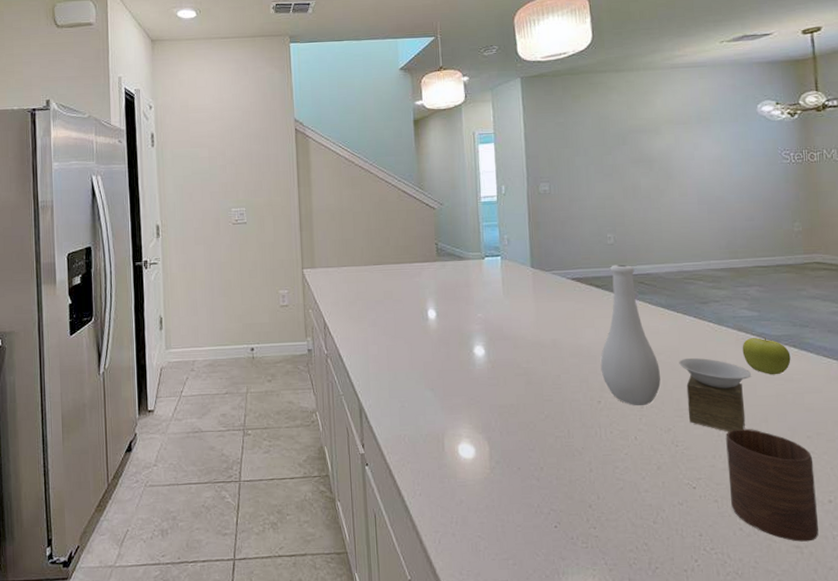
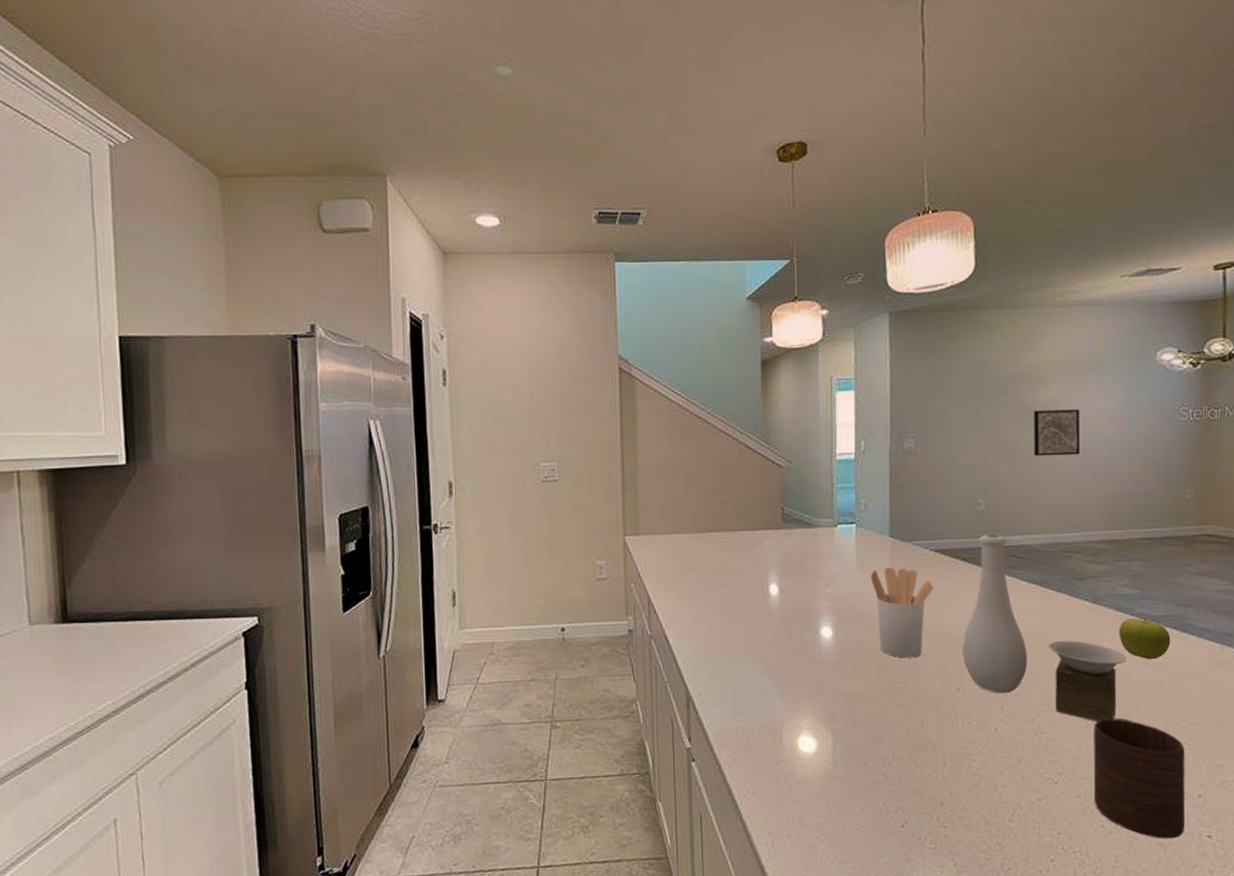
utensil holder: none [515,294,573,374] -> present [870,567,935,658]
wall art: none [651,155,696,196] -> present [1033,409,1081,456]

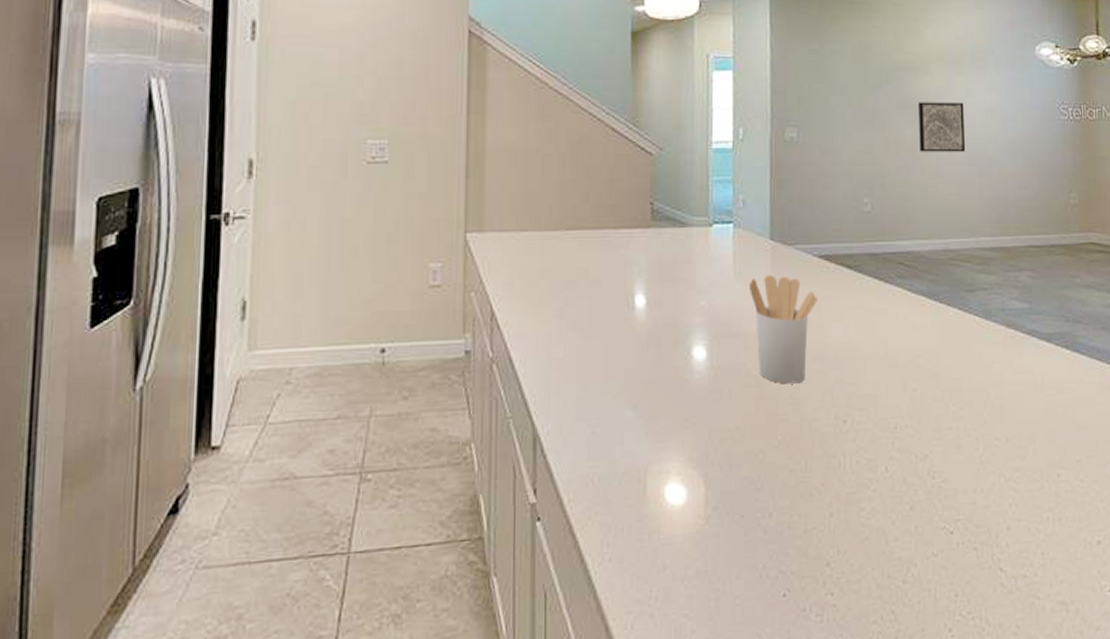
vase: present [962,534,1127,722] -> none [848,239,1020,458]
cup: present [1093,718,1185,839] -> none [989,452,1086,597]
fruit: present [1119,618,1171,660] -> none [1010,336,1062,384]

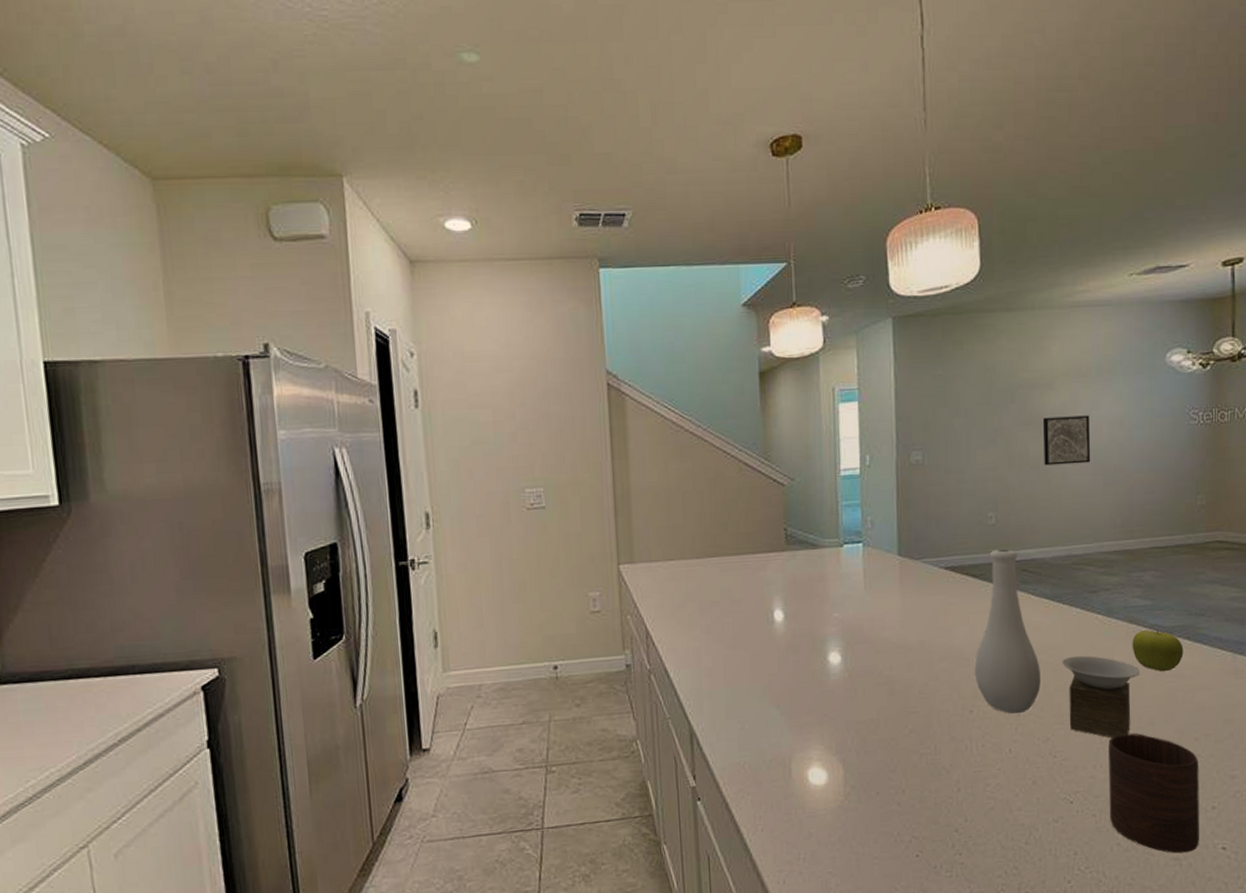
utensil holder: present [748,275,819,384] -> none [878,587,945,682]
vase: none [848,239,1020,458] -> present [974,549,1141,739]
cup: none [989,452,1086,597] -> present [1108,733,1199,854]
fruit: none [1010,336,1062,384] -> present [1132,629,1183,672]

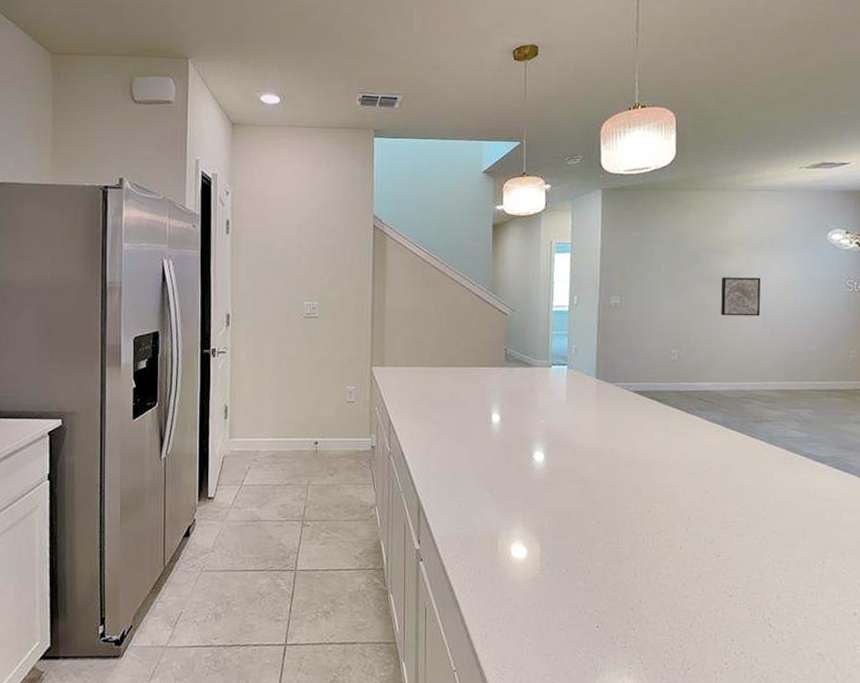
vase: present [974,549,1141,739] -> none [654,380,796,546]
cup: present [1108,733,1199,854] -> none [763,542,844,650]
fruit: present [1132,629,1183,672] -> none [789,458,833,494]

